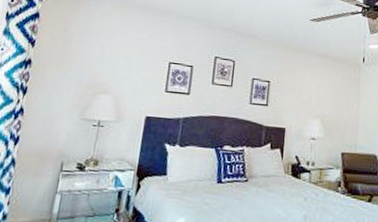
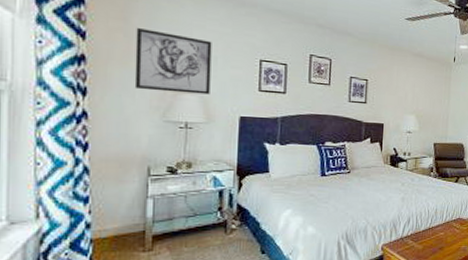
wall art: none [63,35,130,95] -> present [134,27,212,95]

